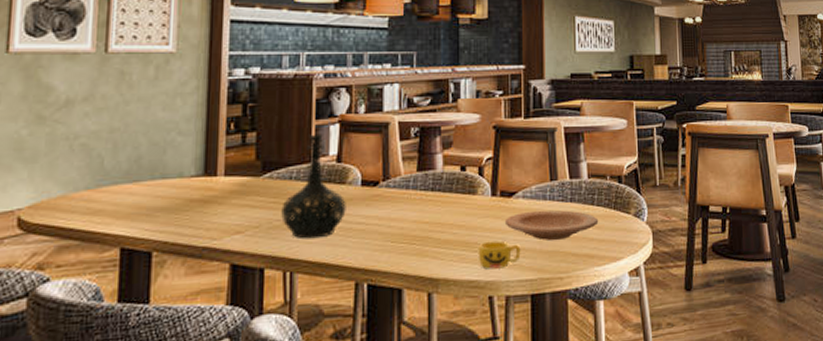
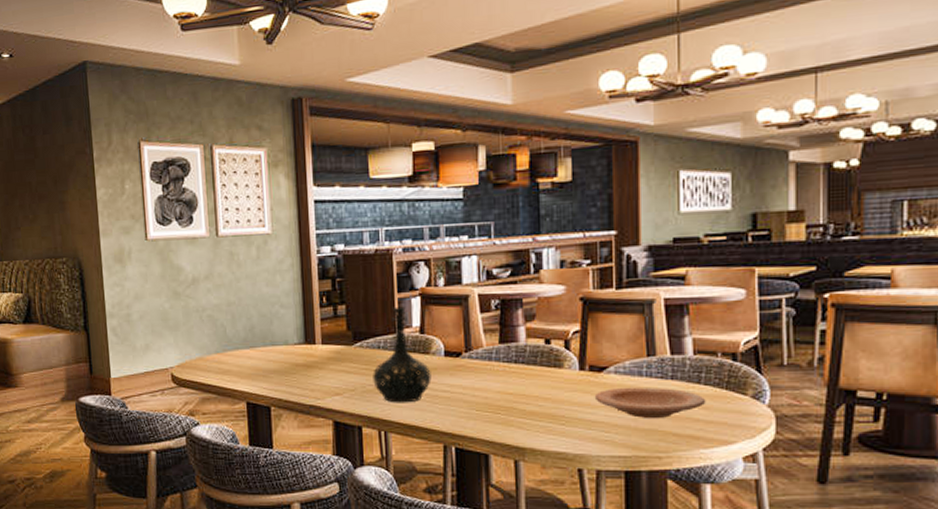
cup: present [478,240,521,269] -> none [565,415,613,443]

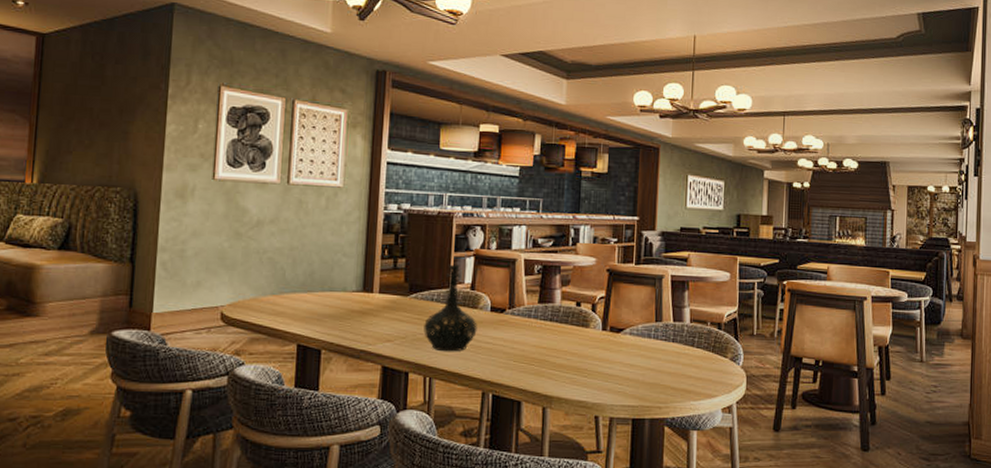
plate: present [594,387,706,419] -> none [612,346,698,375]

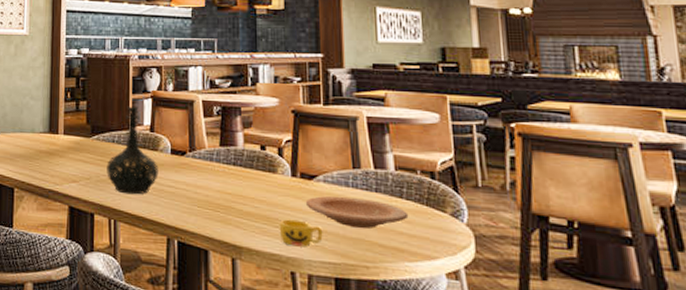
cup: none [587,369,625,393] -> present [279,219,323,247]
plate: none [612,346,698,375] -> present [305,195,409,229]

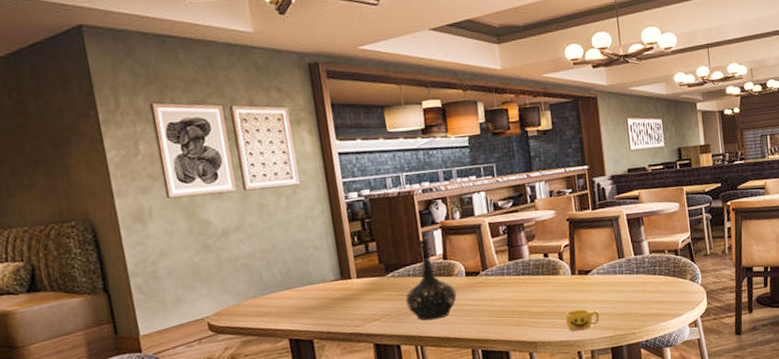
plate: present [305,195,409,229] -> none [584,280,661,306]

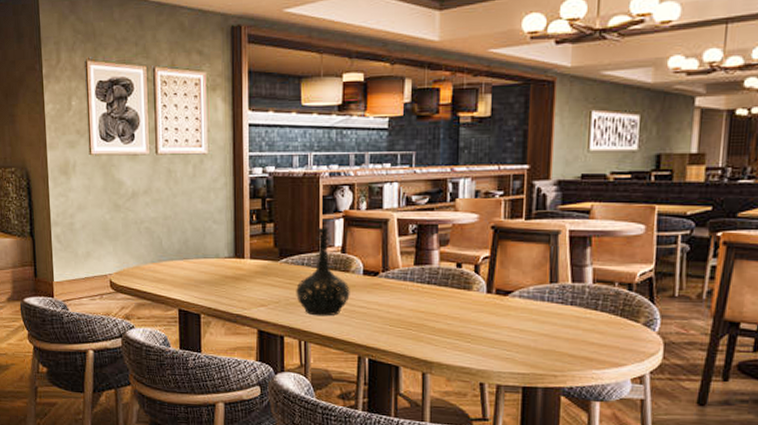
cup: present [565,309,600,332] -> none [470,334,514,360]

